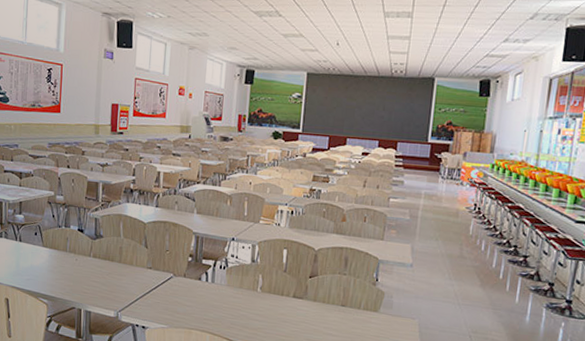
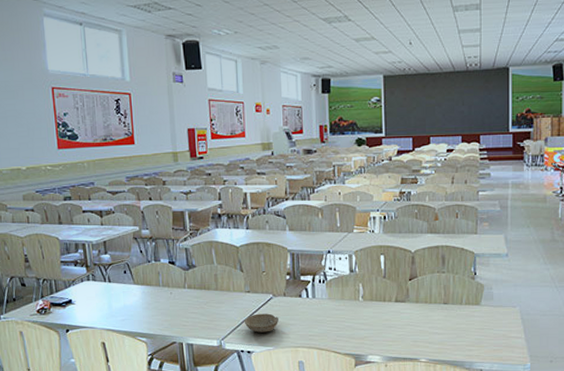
bowl: none [142,290,176,311] -> present [244,313,278,333]

